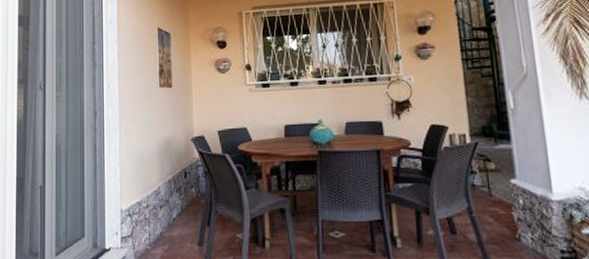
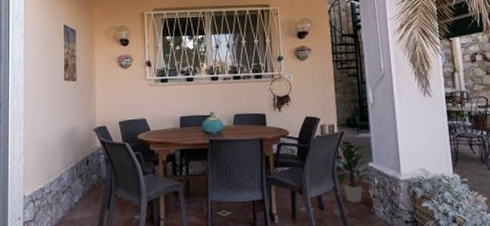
indoor plant: none [468,155,516,227] -> present [334,143,372,203]

